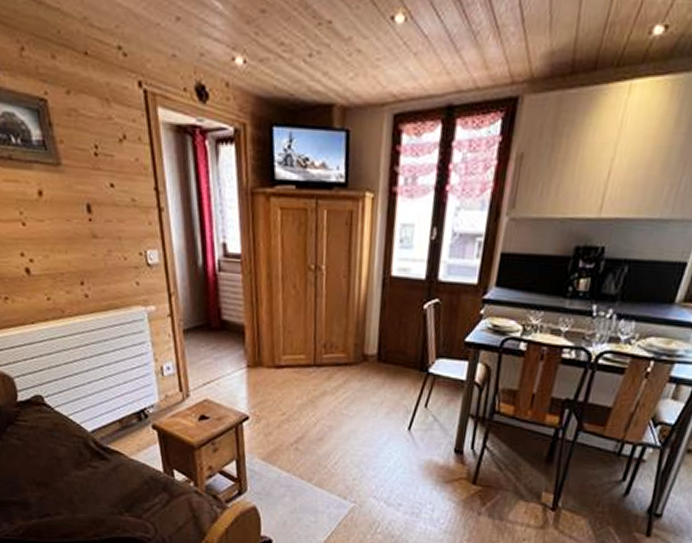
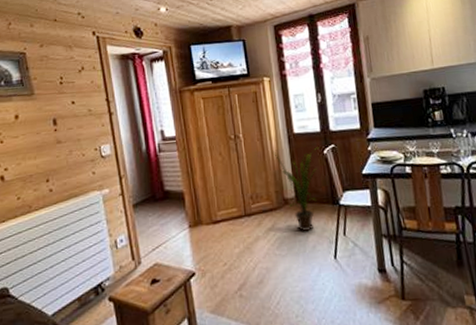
house plant: none [360,294,418,395] -> present [273,147,319,231]

